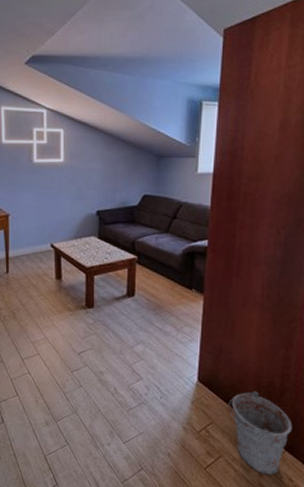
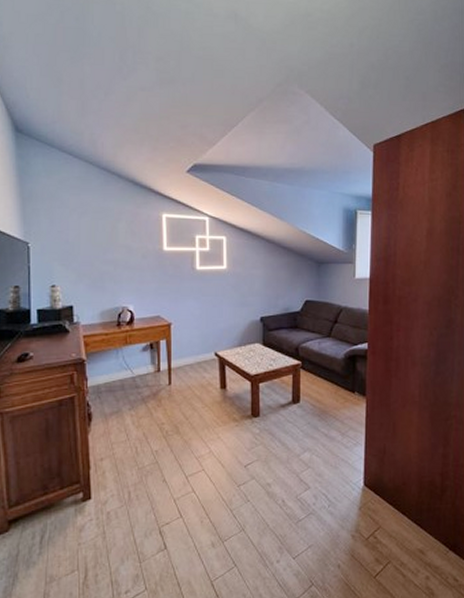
bucket: present [228,391,293,475] -> none [394,491,454,577]

